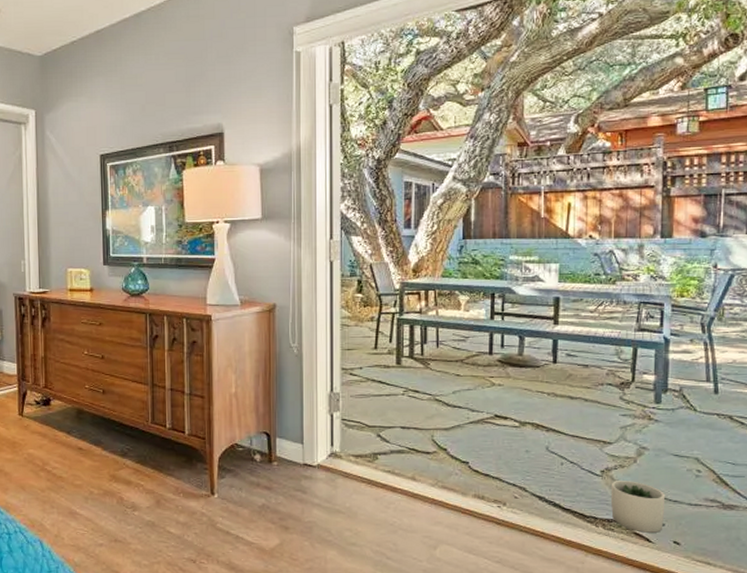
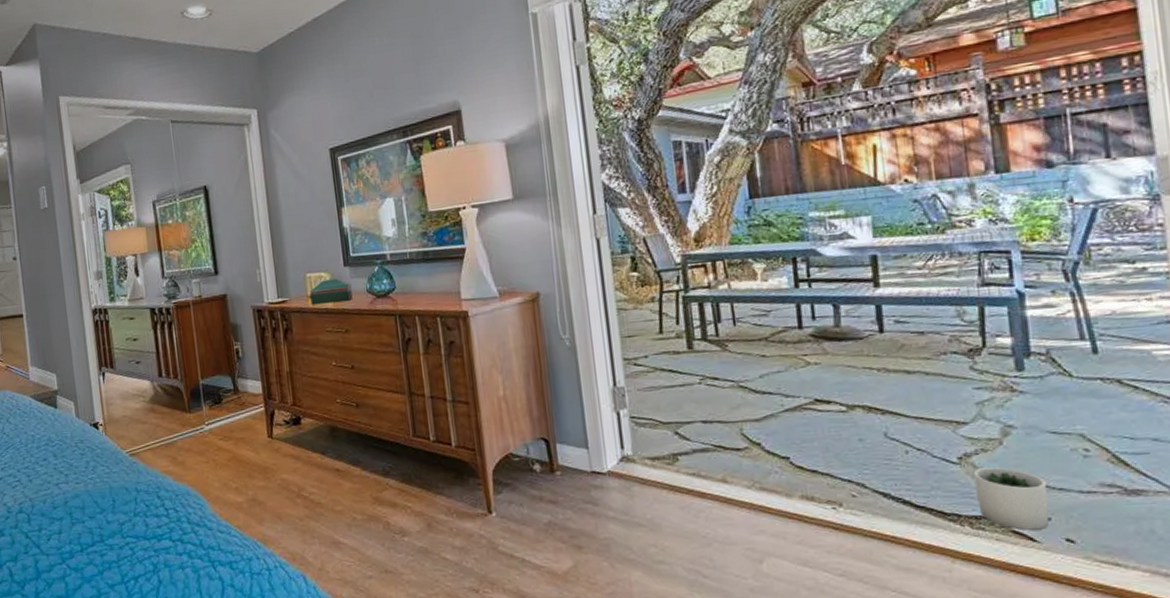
jewelry box: none [69,275,109,298] -> present [310,279,353,305]

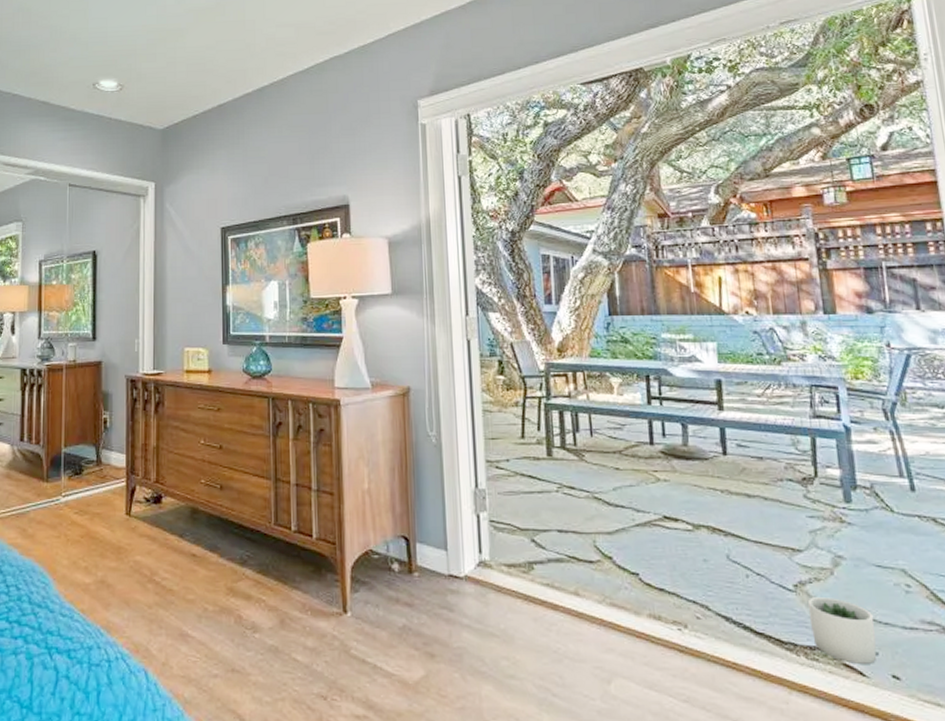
jewelry box: present [310,279,353,305] -> none [186,355,228,380]

